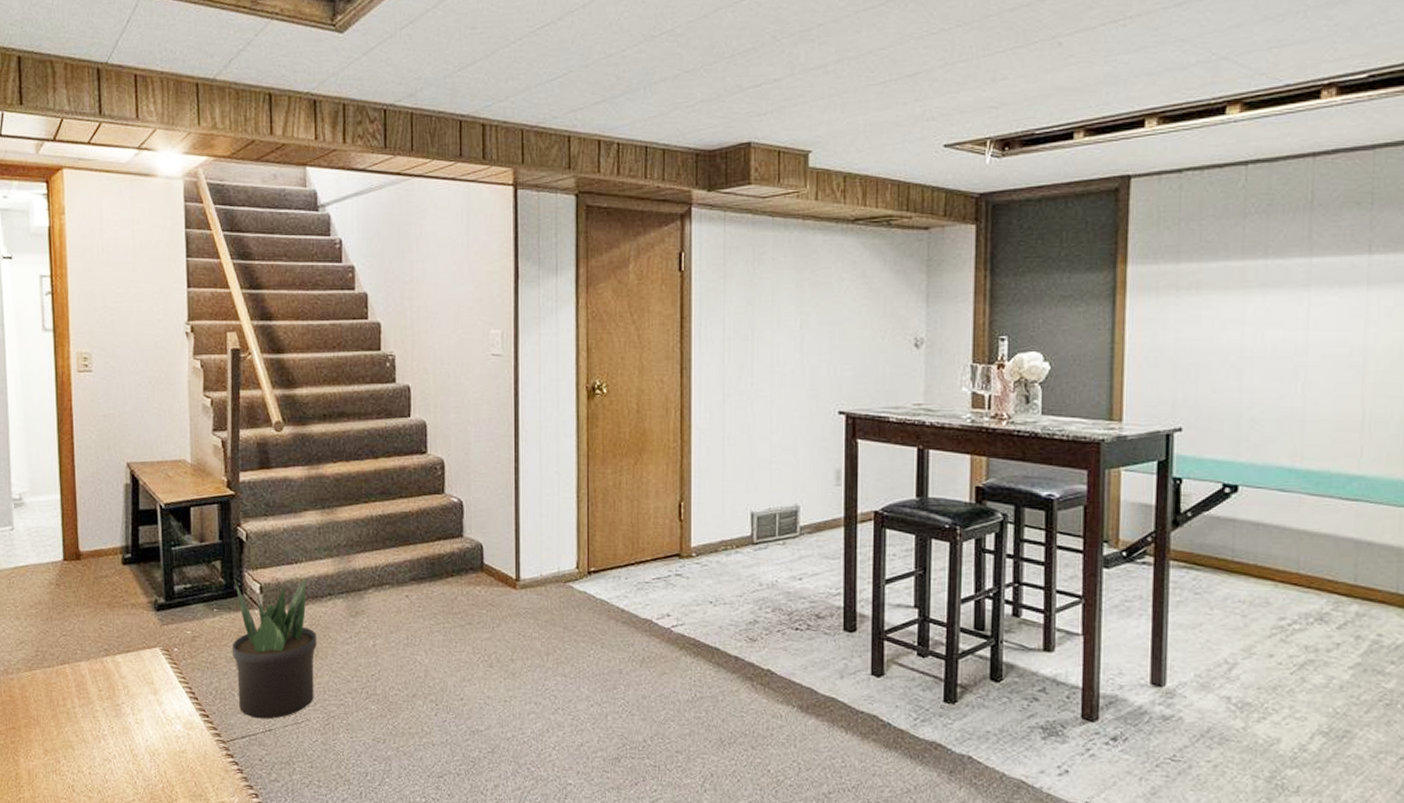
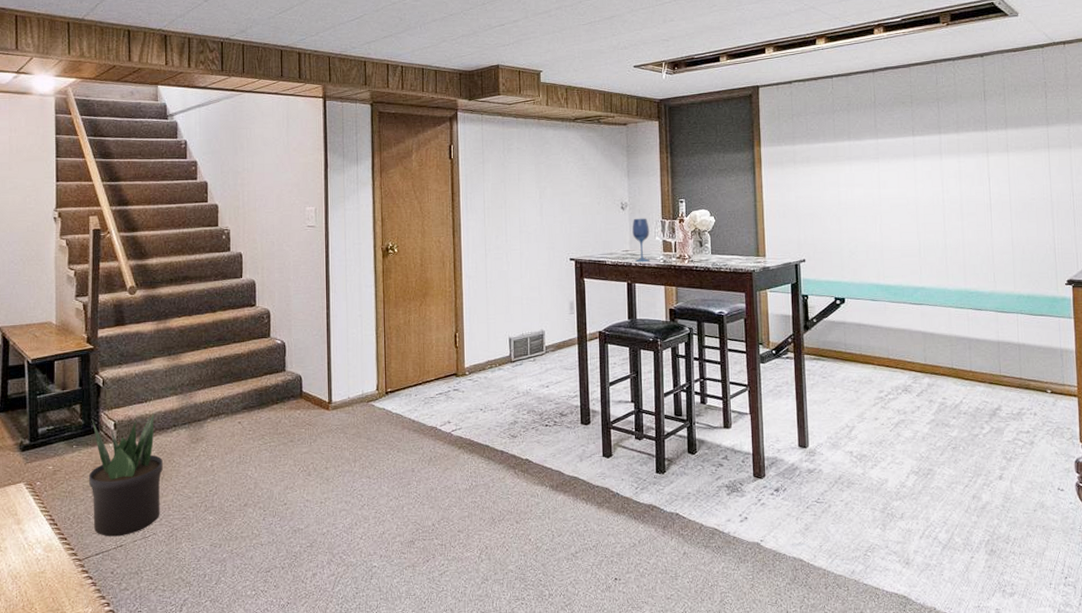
wineglass: none [928,360,954,422] -> present [632,218,650,263]

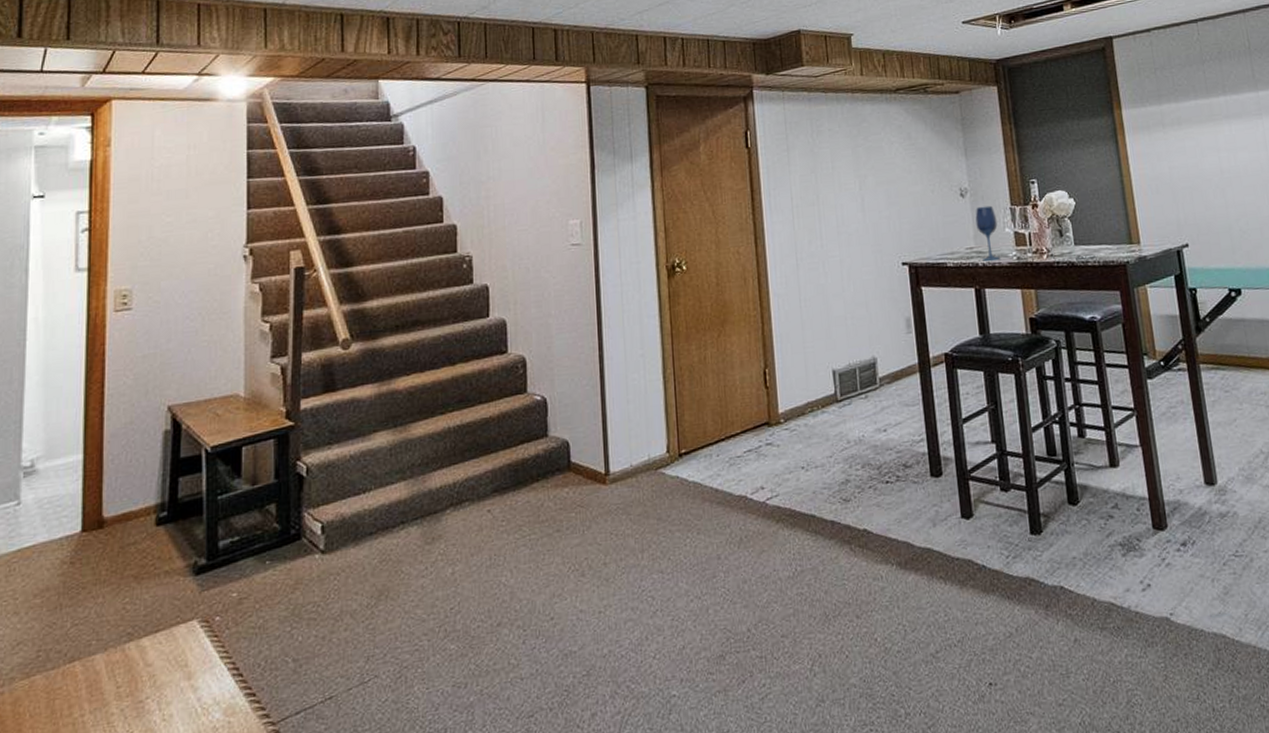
planter: present [88,413,163,537] -> none [286,507,387,687]

